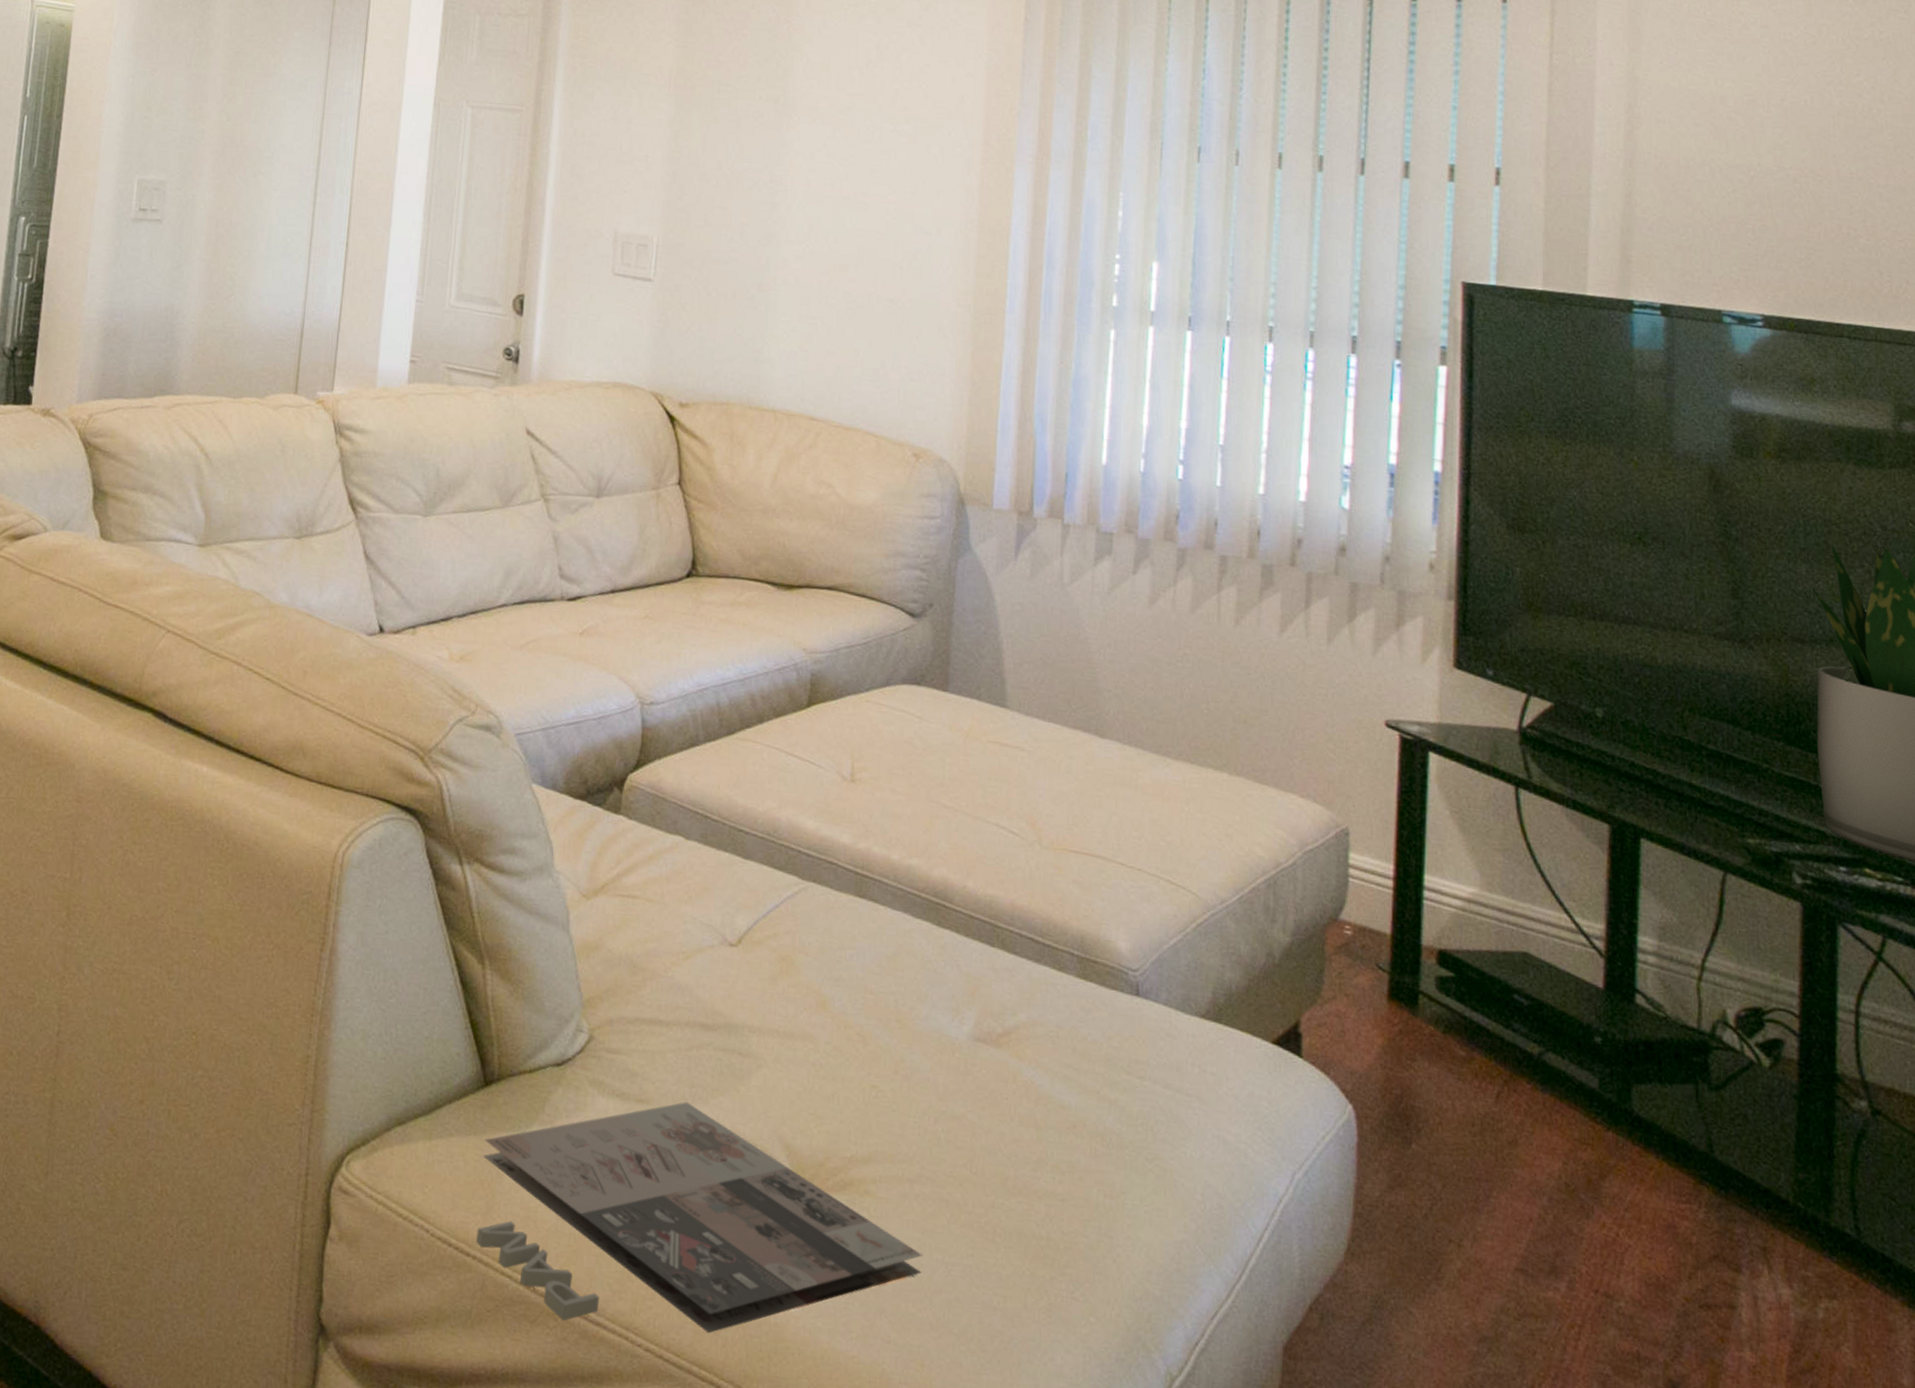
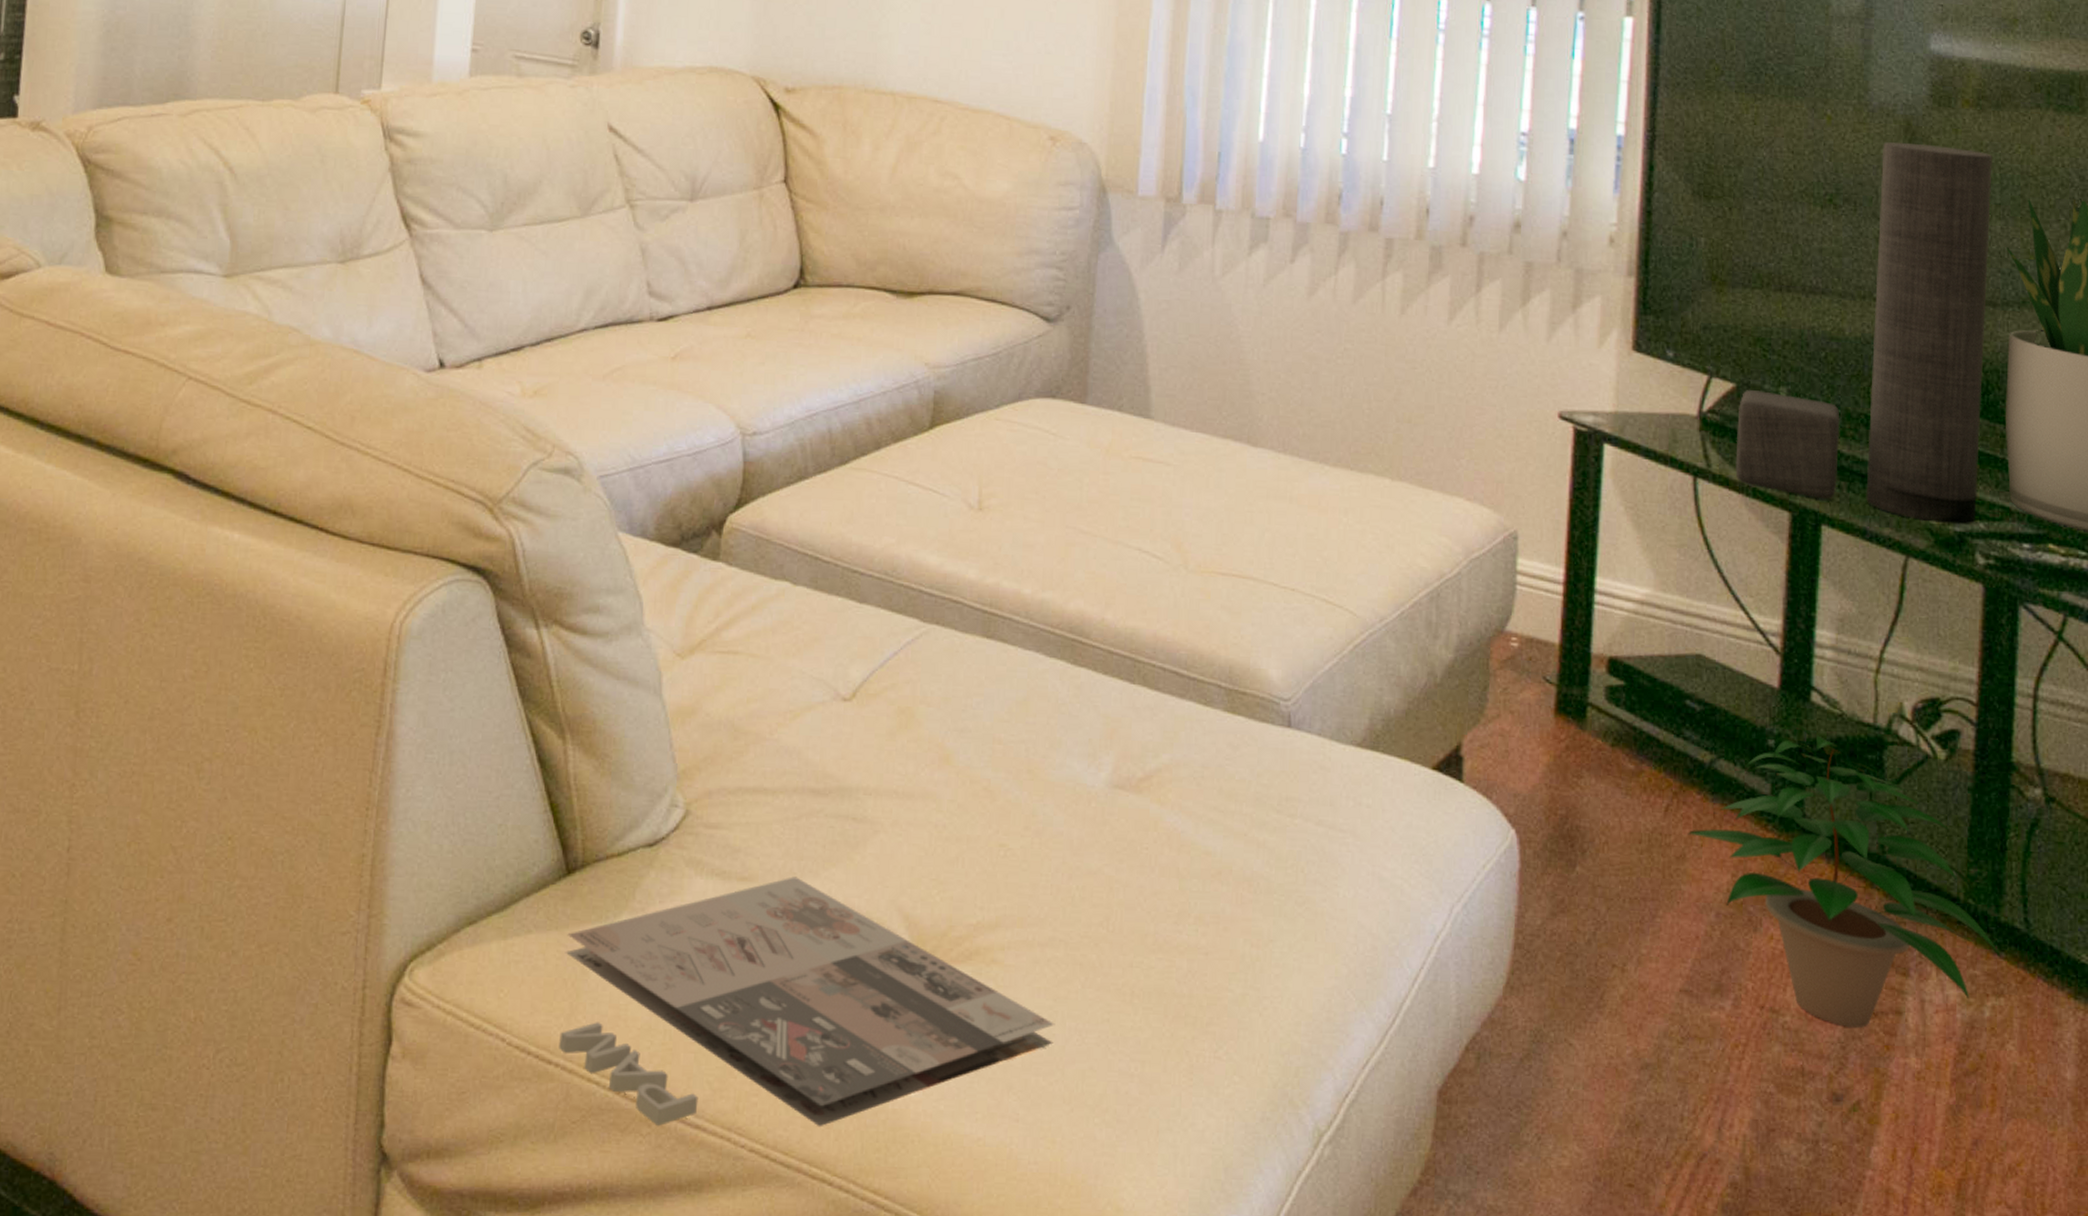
potted plant: none [1519,1019,1833,1319] -> present [1687,721,2001,1028]
speaker: none [1555,487,1796,846] -> present [1735,142,1992,525]

